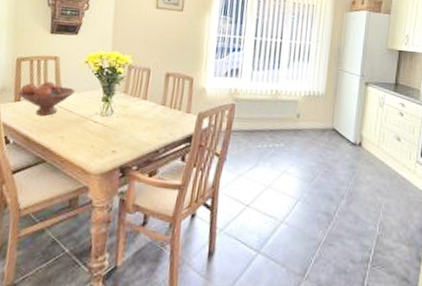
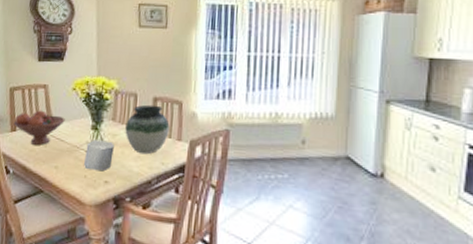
candle: none [92,111,125,141] -> present [84,140,114,171]
vase: none [136,79,180,126] -> present [125,104,170,155]

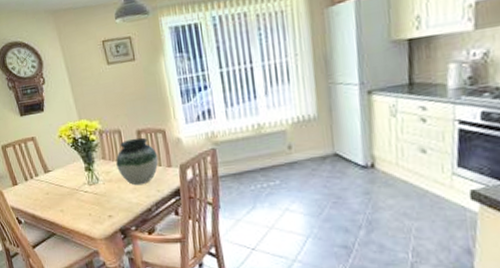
fruit bowl: present [13,110,65,145] -> none [13,161,59,194]
candle: present [84,140,114,171] -> none [84,178,112,208]

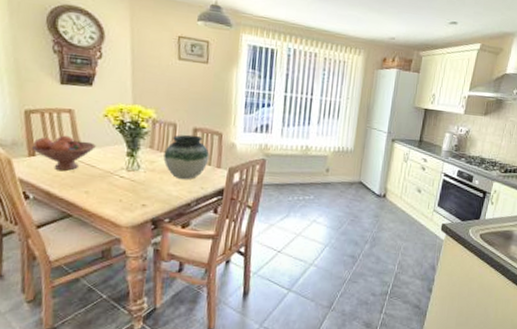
fruit bowl: none [13,161,59,194] -> present [31,135,96,171]

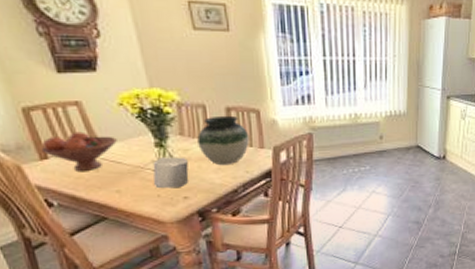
candle: none [119,166,152,195] -> present [152,157,189,189]

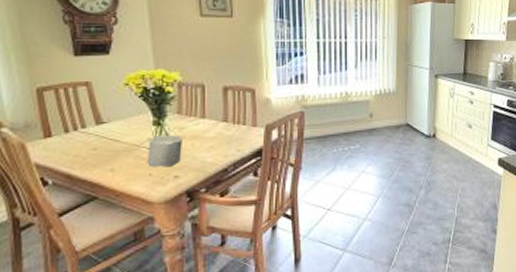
fruit bowl: present [41,131,117,171] -> none [46,110,118,149]
vase: present [197,115,249,166] -> none [194,94,243,144]

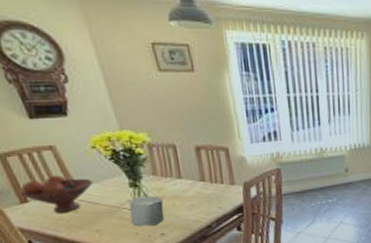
fruit bowl: none [46,110,118,149] -> present [20,175,93,213]

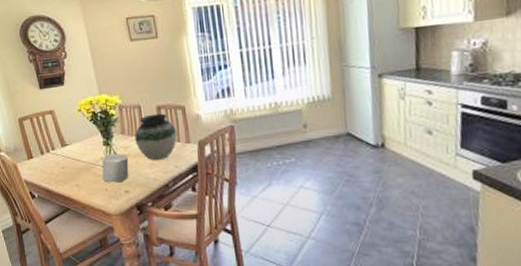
fruit bowl: present [20,175,93,213] -> none [28,135,77,168]
vase: none [169,154,220,203] -> present [135,113,177,161]

